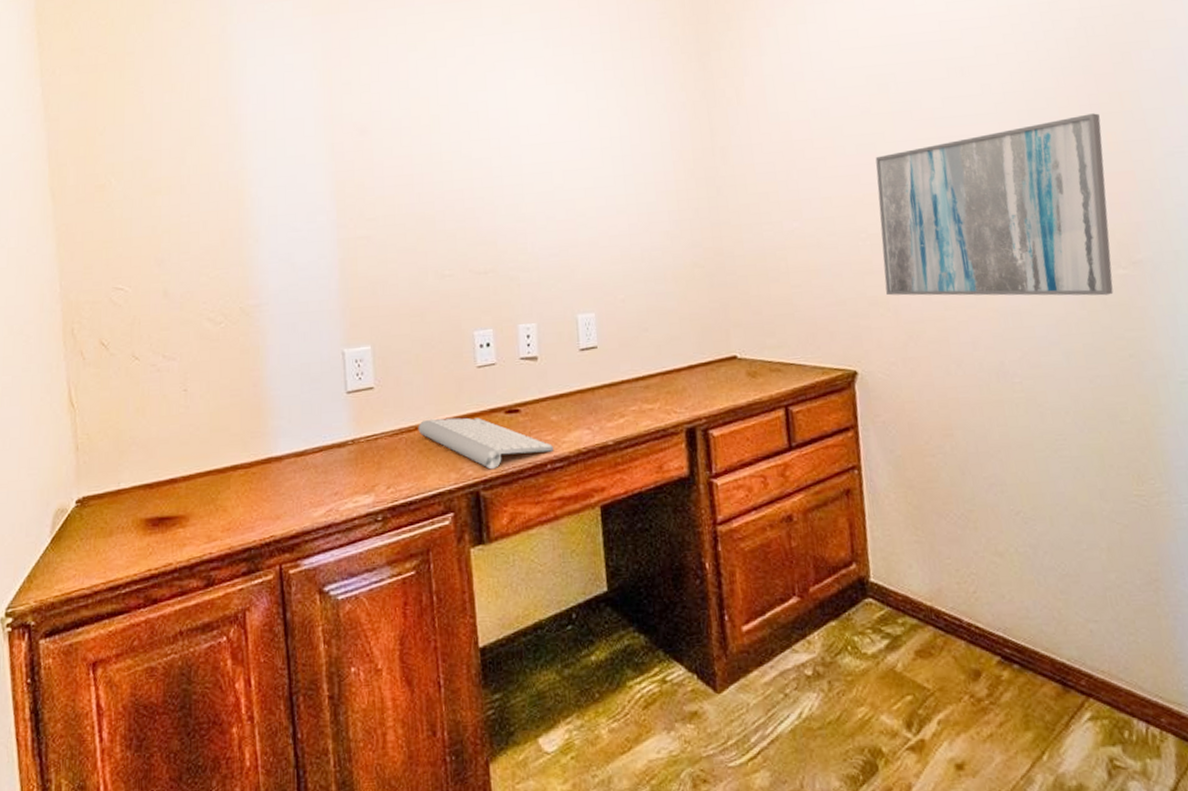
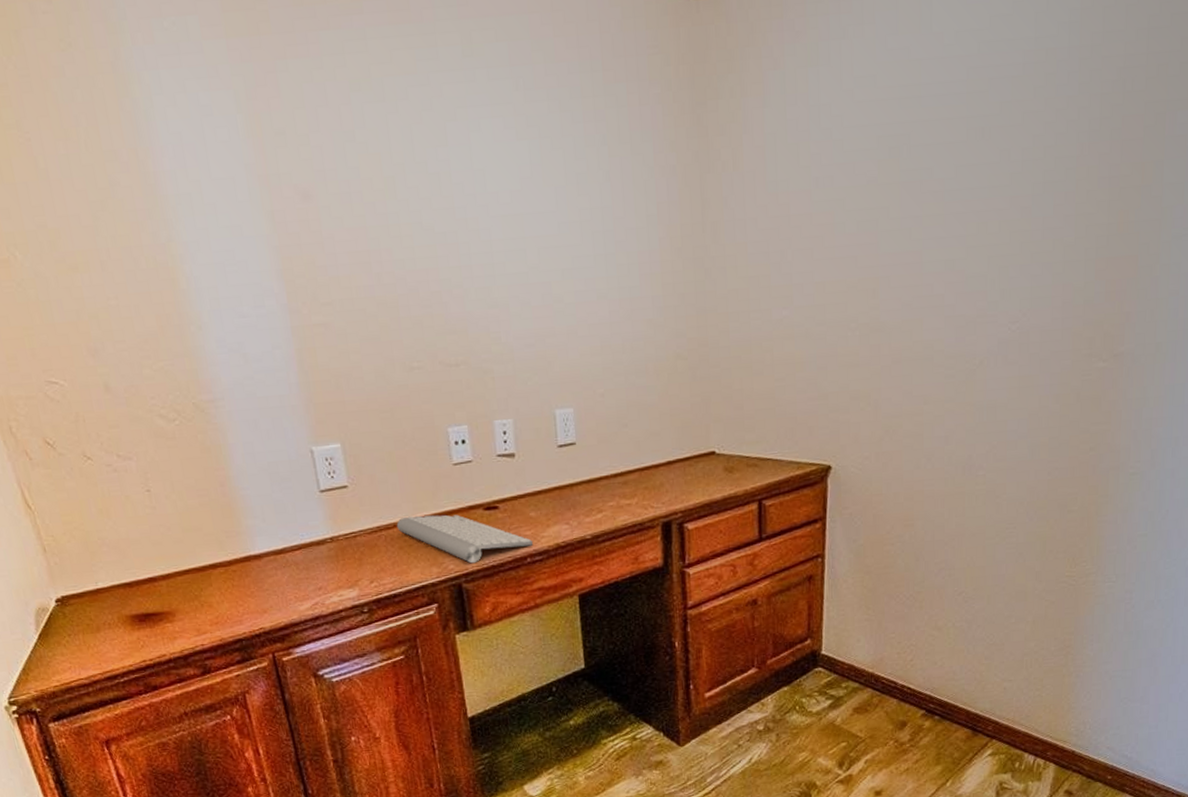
wall art: present [875,113,1114,296] -> none [869,187,1117,390]

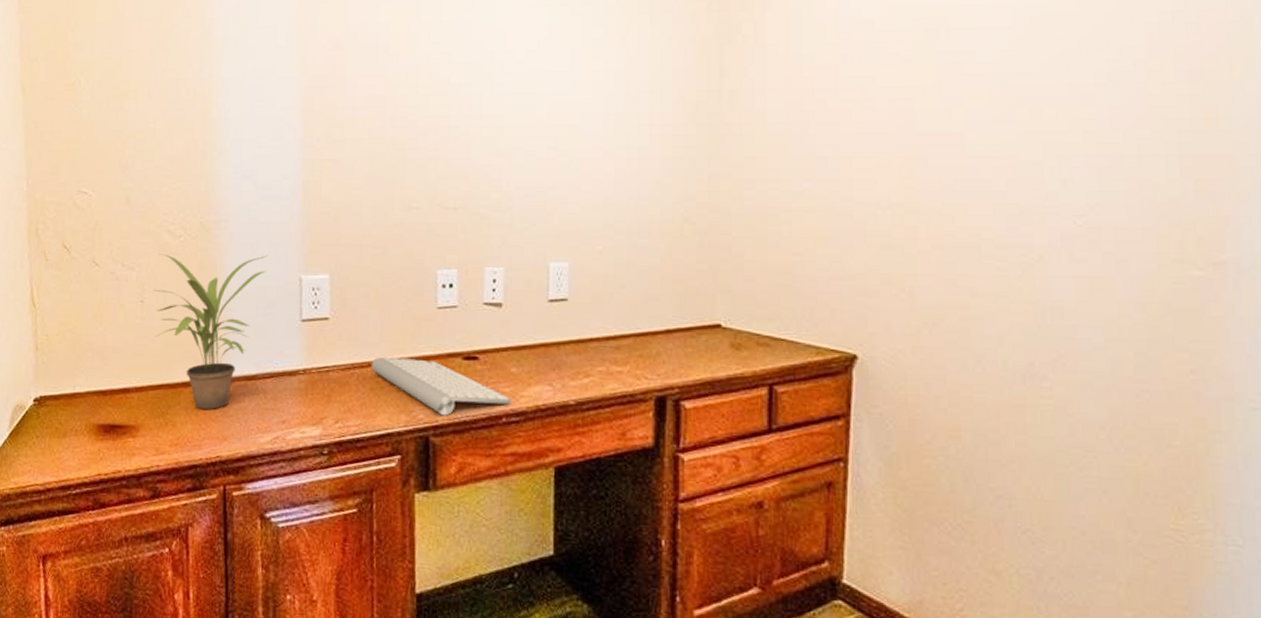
potted plant: none [155,430,274,588] -> present [154,253,268,410]

